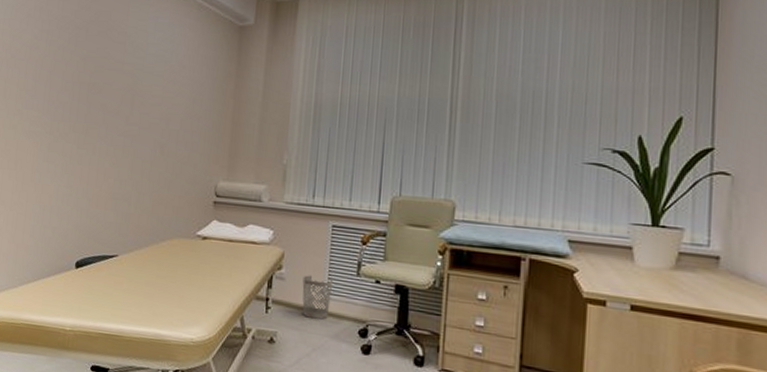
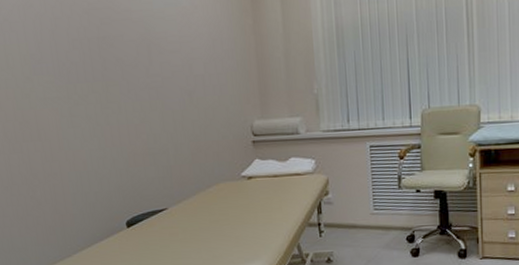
wastebasket: present [302,275,334,320] -> none [349,194,378,234]

